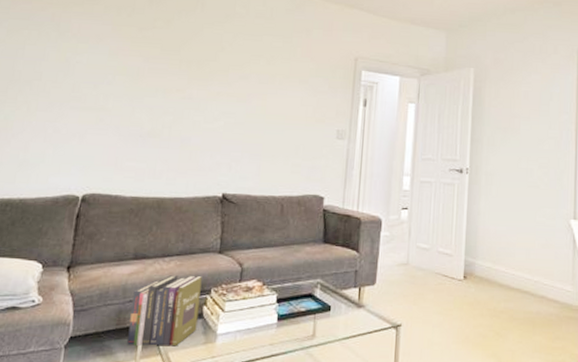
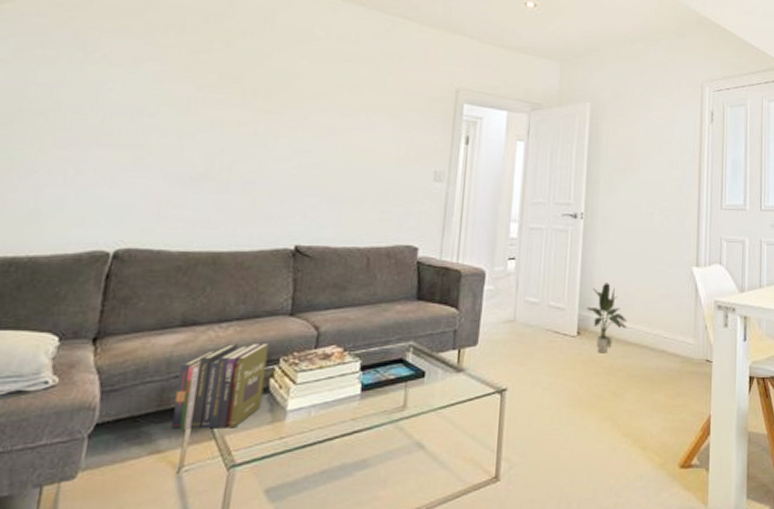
potted plant: none [472,232,510,297] -> present [587,283,628,353]

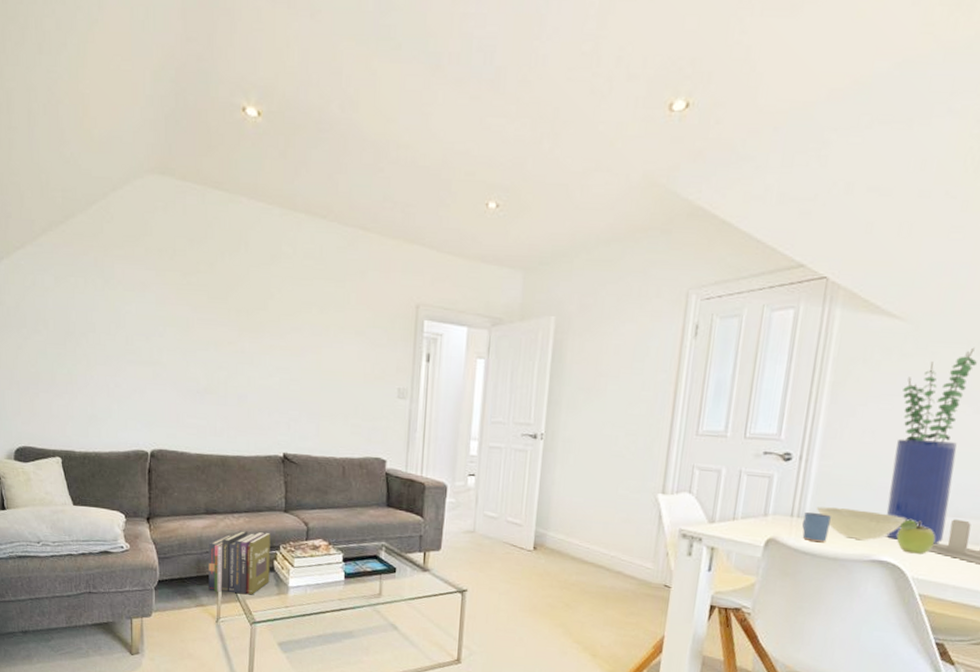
potted plant: present [587,283,628,353] -> none [544,503,584,569]

